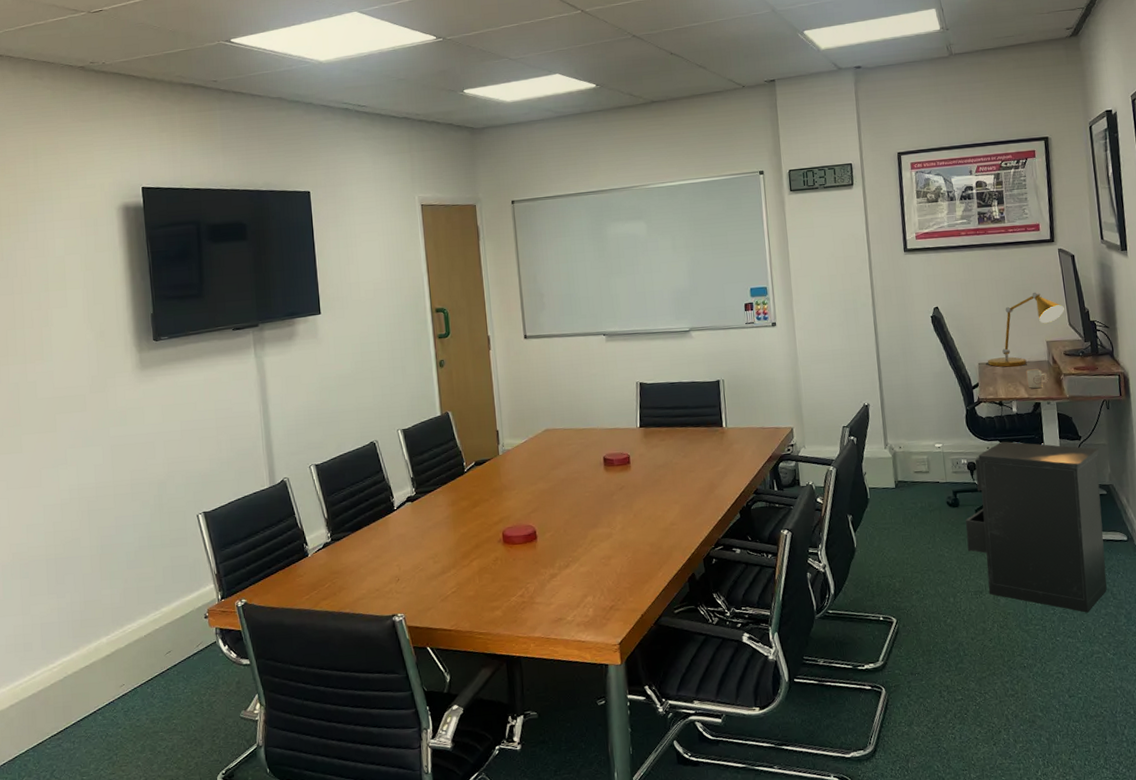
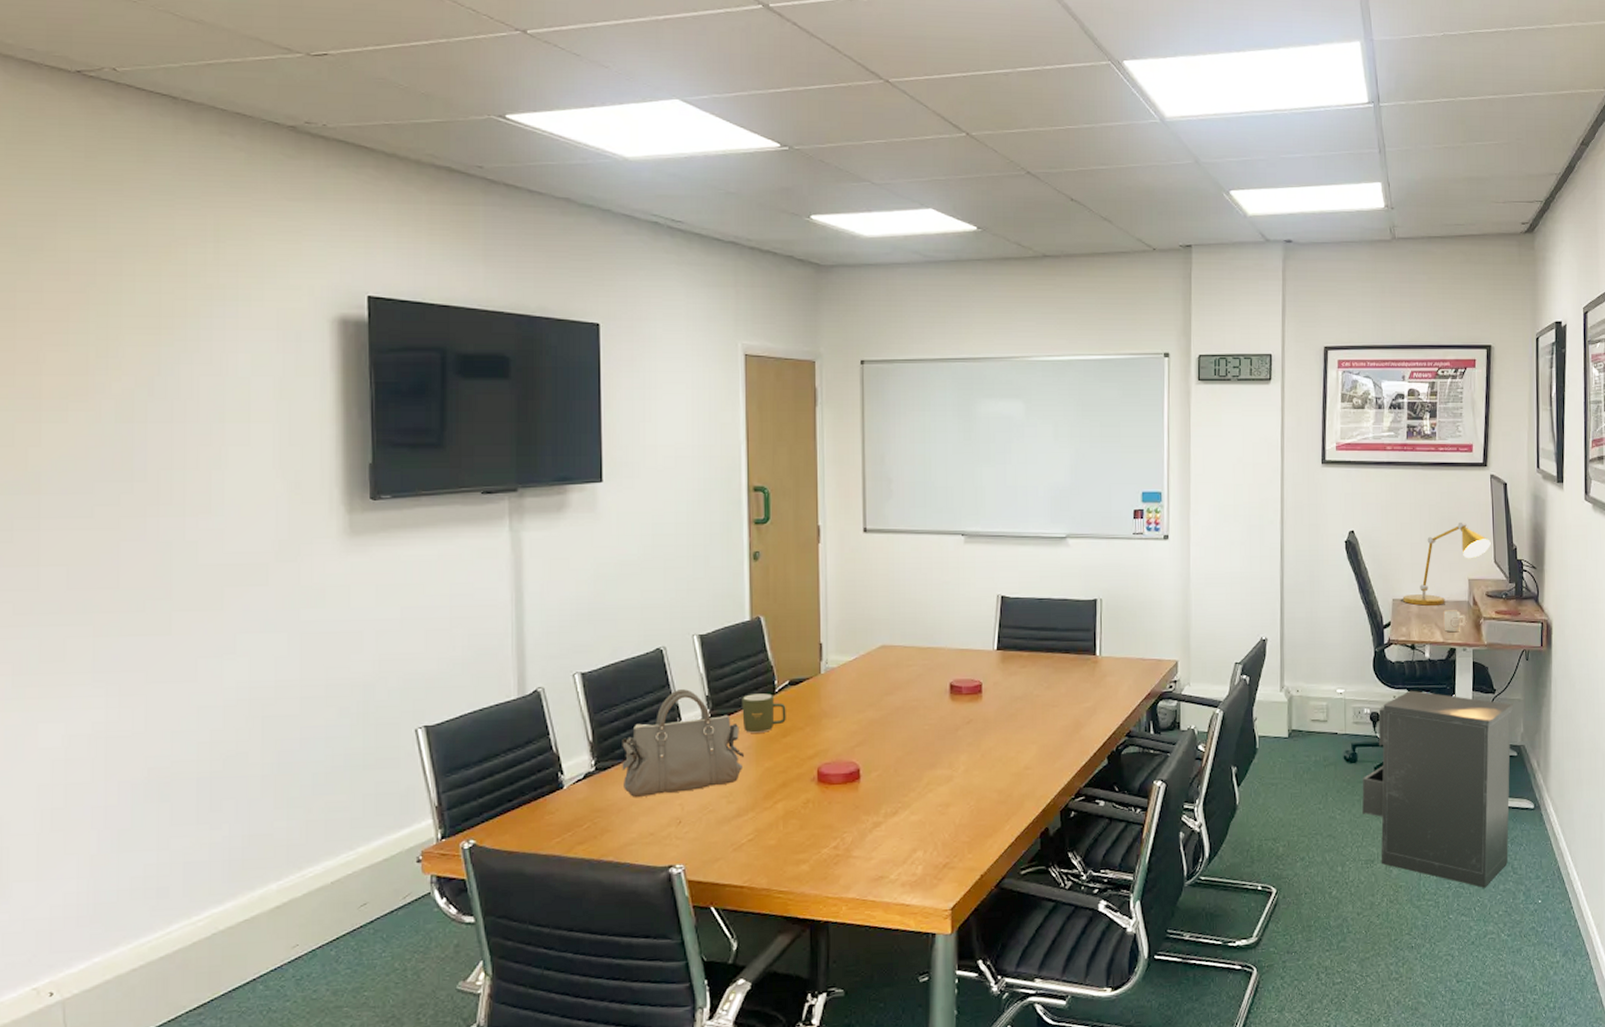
shoulder bag: none [350,473,444,562] -> present [622,689,744,798]
mug: none [439,473,475,506] -> present [742,693,786,733]

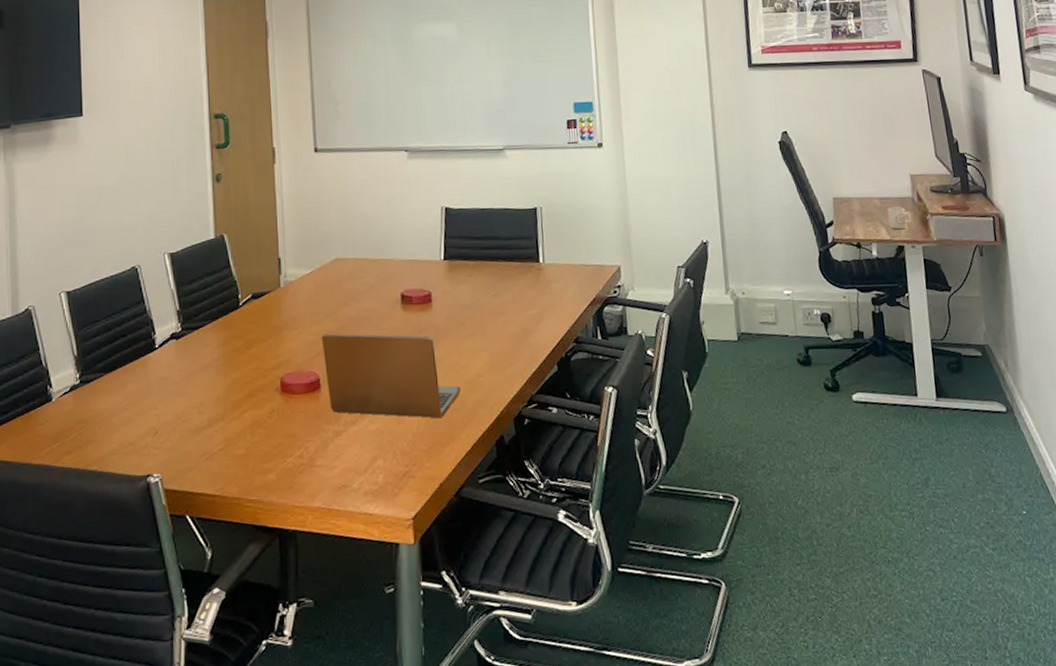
shoulder bag: present [622,689,744,798] -> none [103,305,213,410]
mug: present [742,693,786,733] -> none [209,307,250,345]
laptop: none [863,723,1008,810] -> present [321,333,461,419]
filing cabinet: present [1362,690,1513,888] -> none [819,289,984,498]
desk lamp: present [1400,522,1491,606] -> none [840,117,930,204]

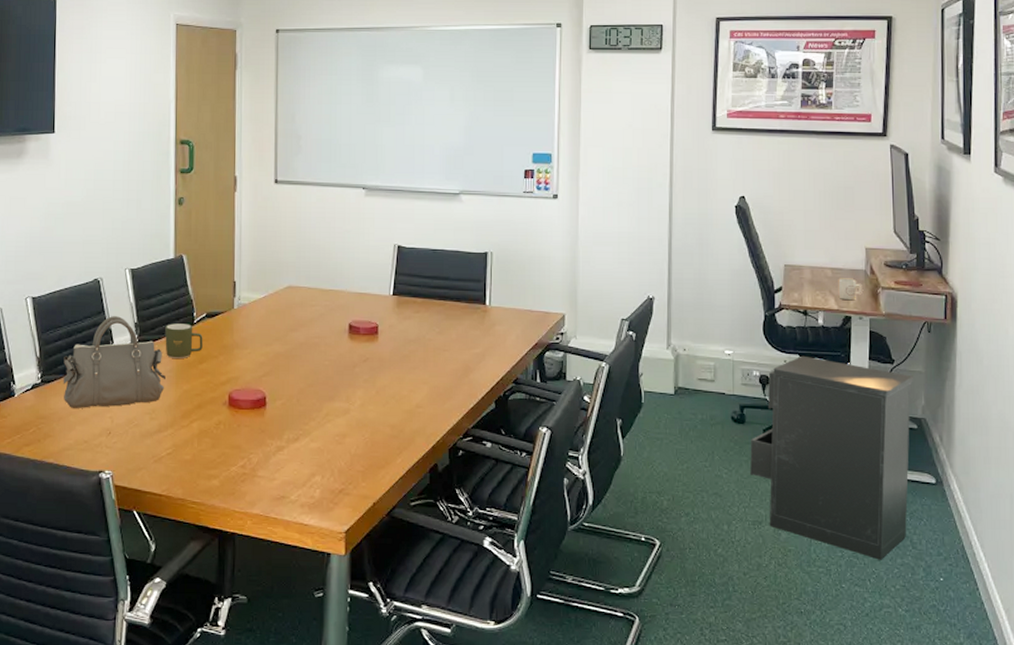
shoulder bag: none [103,305,213,410] -> present [63,316,165,409]
mug: none [209,307,250,345] -> present [165,323,203,358]
laptop: present [321,333,461,419] -> none [270,355,400,443]
filing cabinet: none [819,289,984,498] -> present [750,355,913,560]

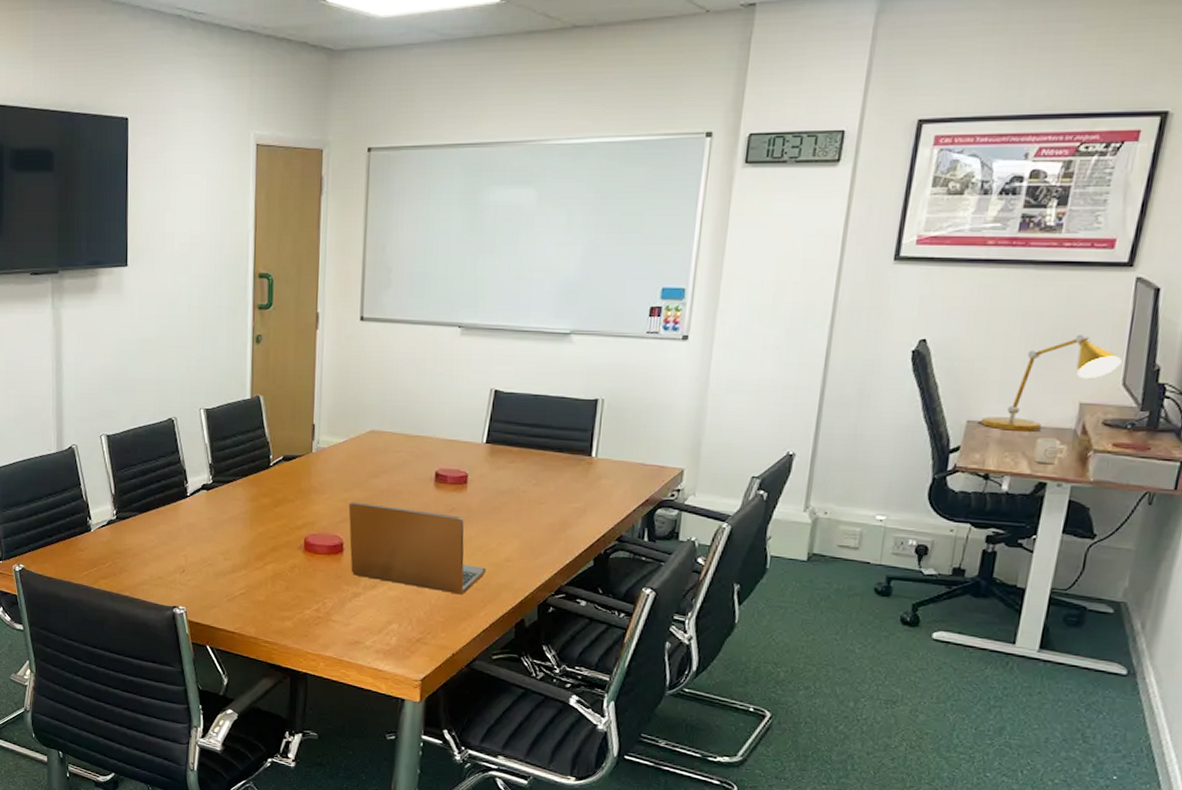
shoulder bag: present [63,316,165,409] -> none [138,456,240,546]
mug: present [165,323,203,358] -> none [240,465,279,501]
laptop: none [270,355,400,443] -> present [348,501,487,595]
filing cabinet: present [750,355,913,560] -> none [889,525,1118,752]
desk lamp: none [792,191,890,273] -> present [977,334,1122,432]

